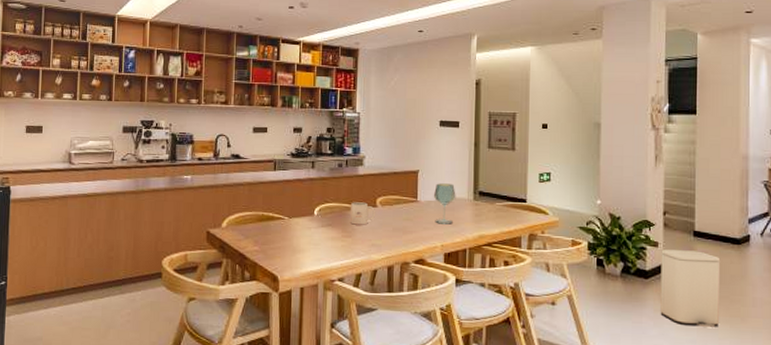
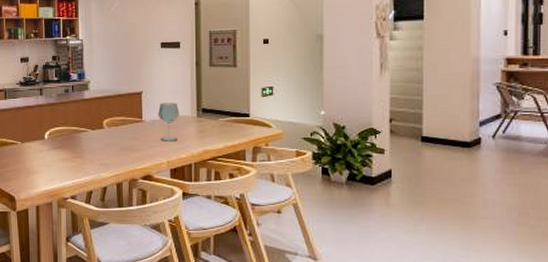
mug: present [349,202,375,225] -> none [78,125,102,146]
pedal bin: present [660,249,721,327] -> none [387,156,450,229]

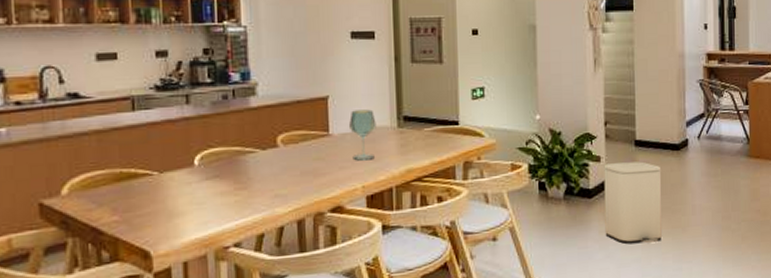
pedal bin: none [387,156,450,229] -> present [604,161,663,244]

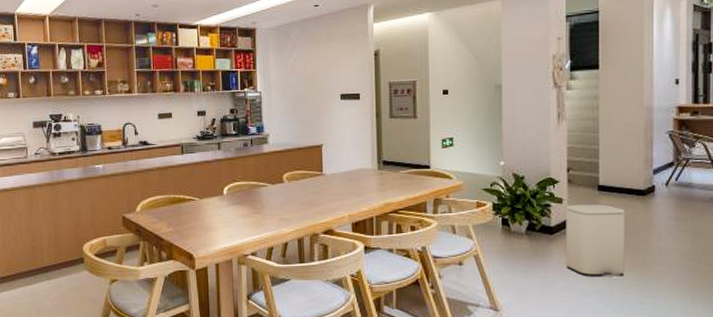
wine glass: present [349,109,377,161] -> none [339,155,361,195]

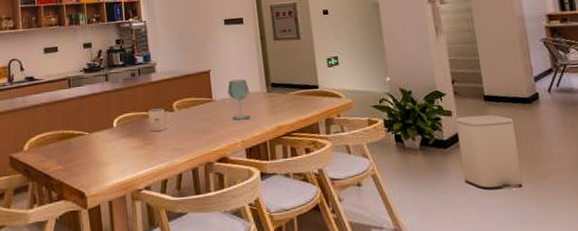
mug: none [257,179,282,201] -> present [147,108,173,132]
wine glass: none [339,155,361,195] -> present [228,79,250,121]

